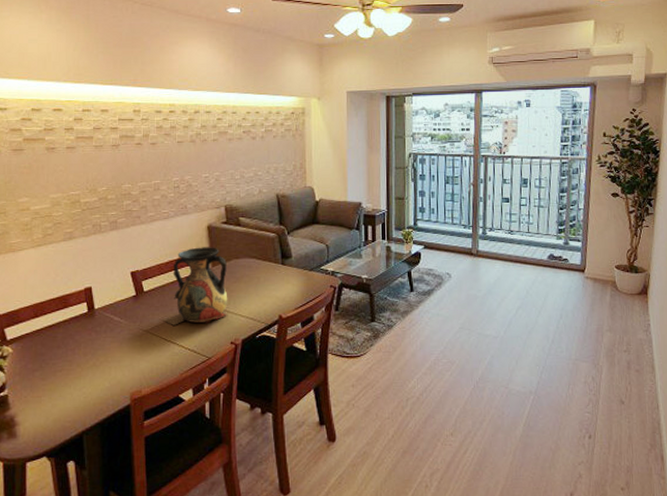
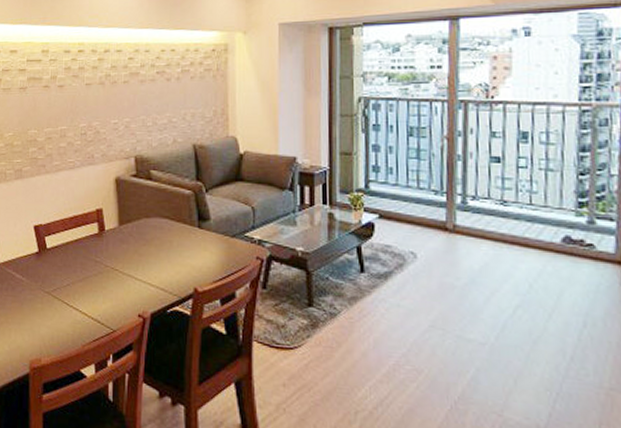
vase: present [162,247,228,325] -> none [64,202,136,290]

